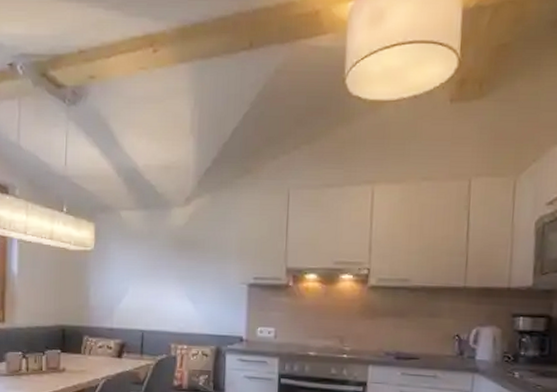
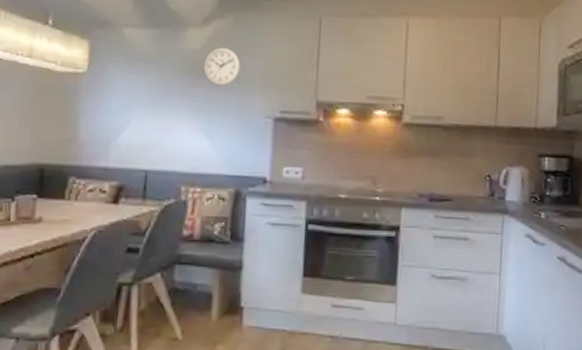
wall clock: none [186,223,218,258] -> present [203,47,240,87]

